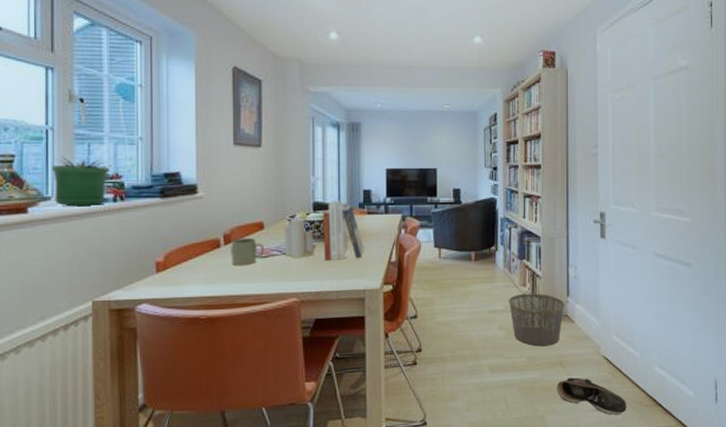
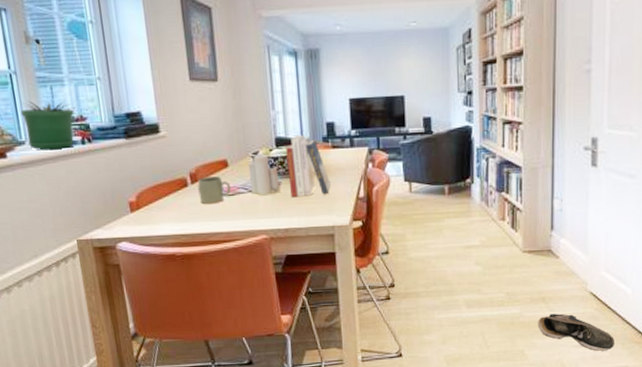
basket: present [508,291,565,347] -> none [485,225,549,282]

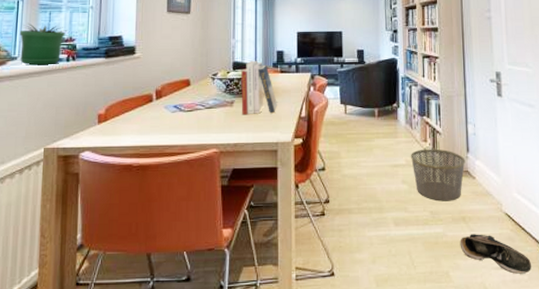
mug: present [197,176,232,205] -> none [161,94,191,119]
candle: present [248,153,280,196] -> none [207,75,233,112]
basket: none [485,225,549,282] -> present [410,146,465,202]

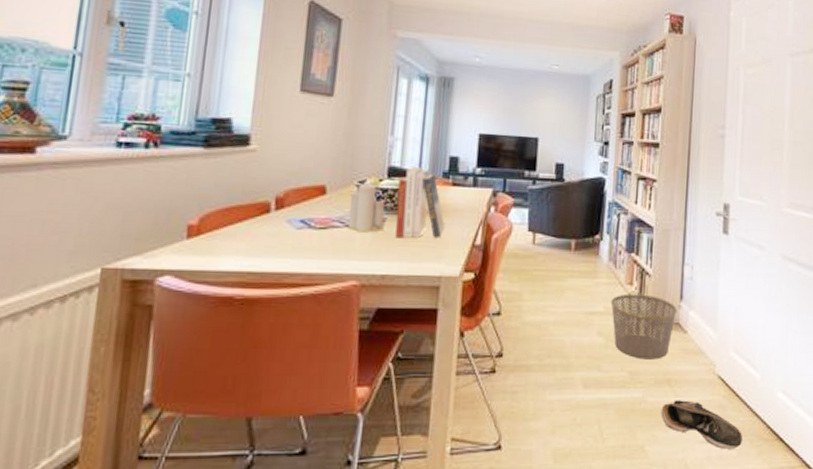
planter: present [19,23,68,66] -> none [71,88,149,151]
candle: none [207,75,233,112] -> present [347,182,386,233]

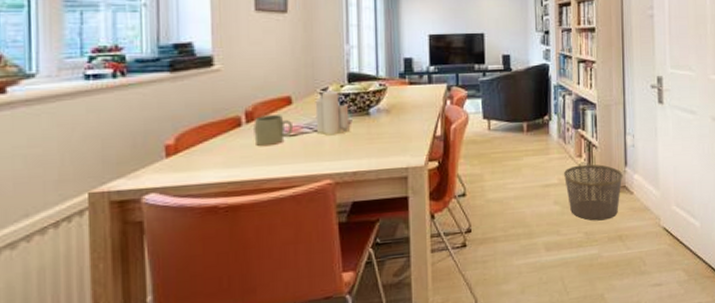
mug: none [281,204,325,238] -> present [254,115,294,147]
books: present [395,166,445,239] -> none [359,70,406,138]
shoe: present [661,400,742,449] -> none [616,251,688,289]

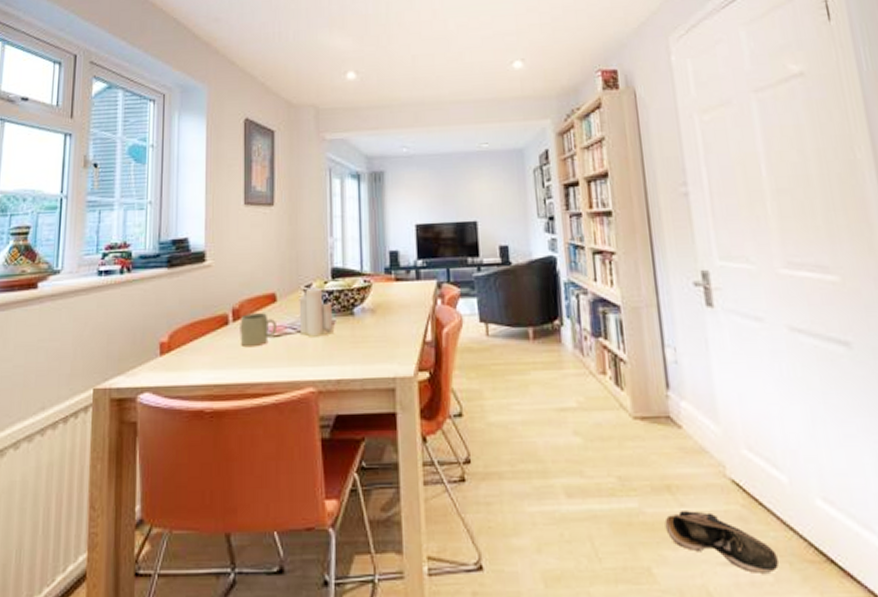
basket: present [563,162,623,221] -> none [583,381,665,462]
shoe: none [616,251,688,289] -> present [664,511,779,573]

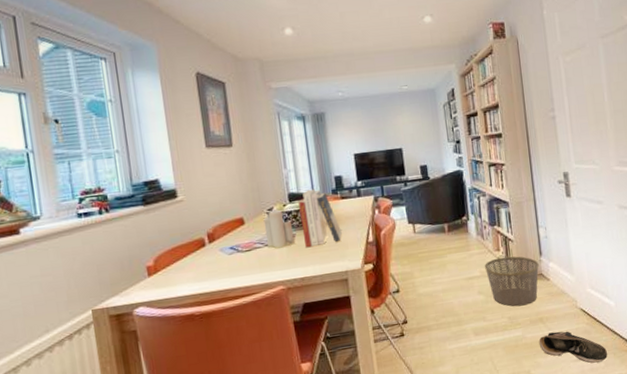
mug: present [240,313,278,348] -> none [215,234,248,263]
books: none [343,264,393,341] -> present [298,189,342,248]
basket: none [583,381,665,462] -> present [484,255,539,307]

